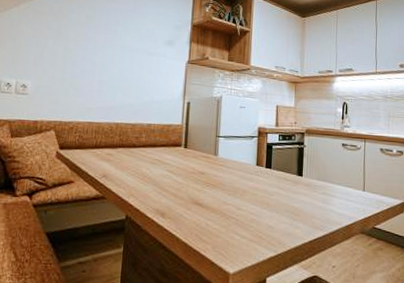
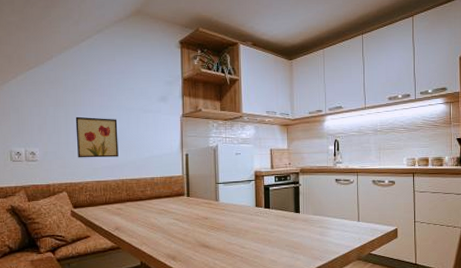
wall art: none [72,52,119,99] -> present [75,116,119,158]

